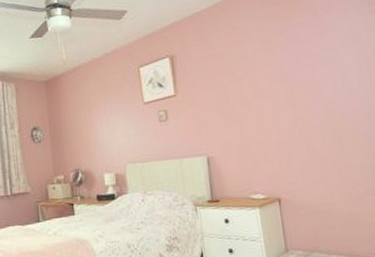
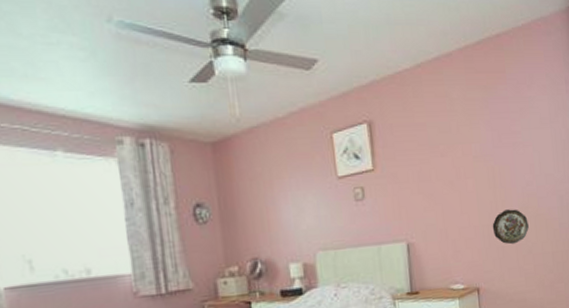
decorative plate: none [292,125,333,158] -> present [492,209,529,245]

